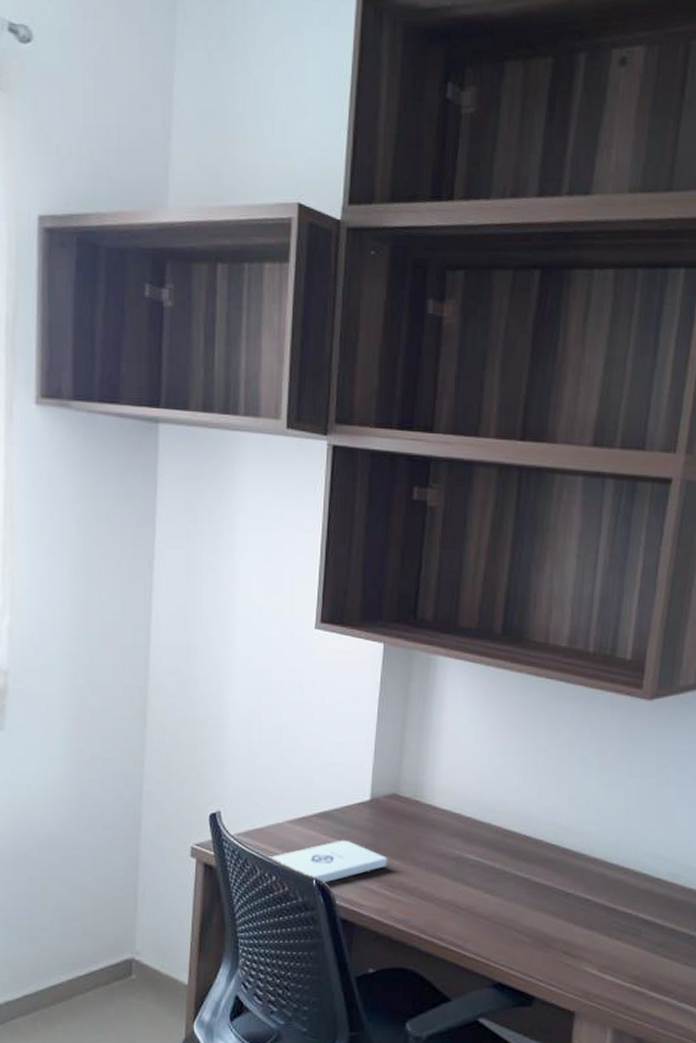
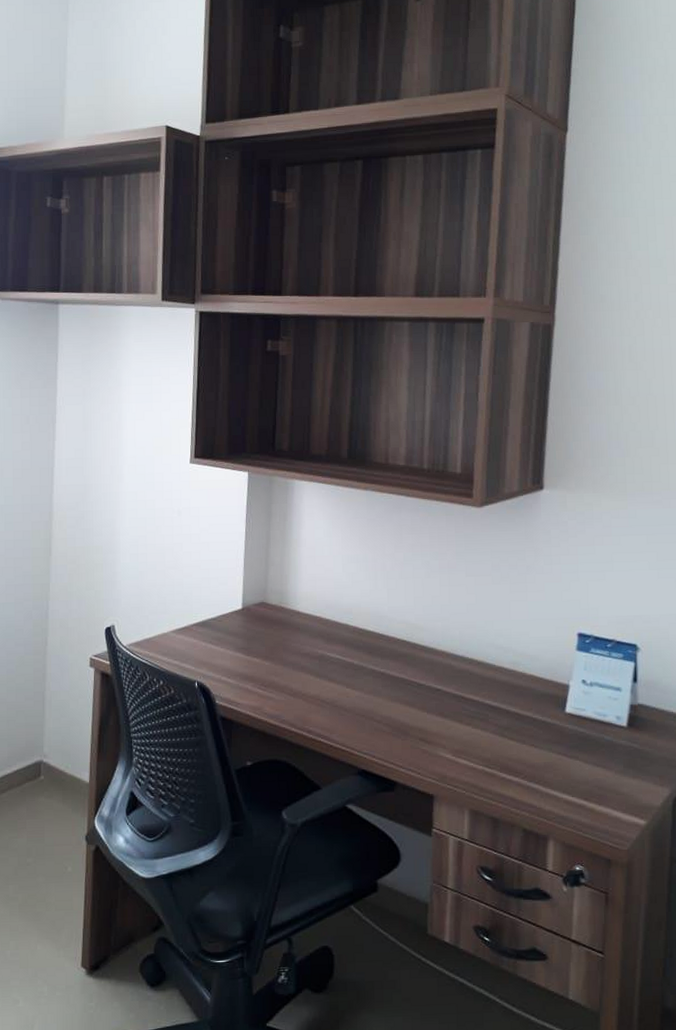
notepad: present [269,840,388,884] -> none [156,645,260,686]

